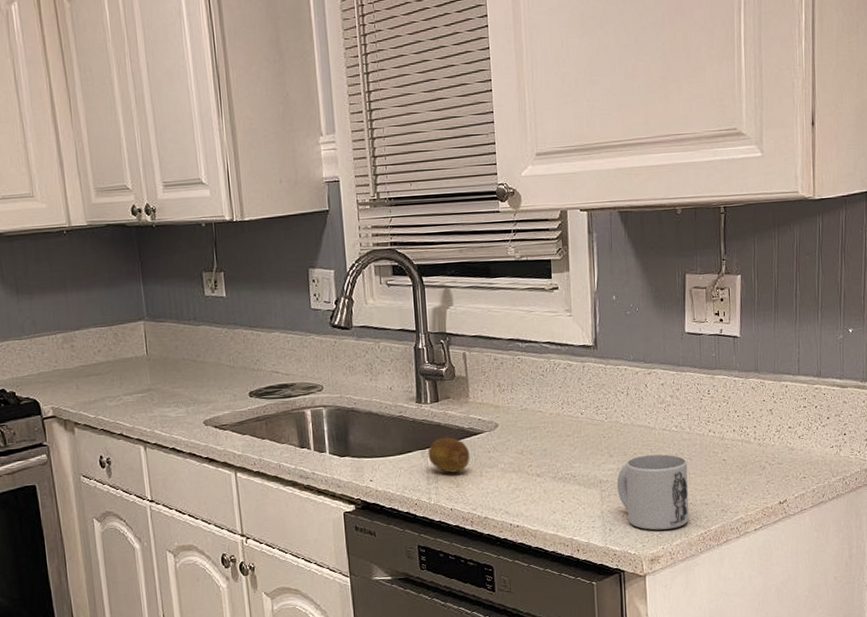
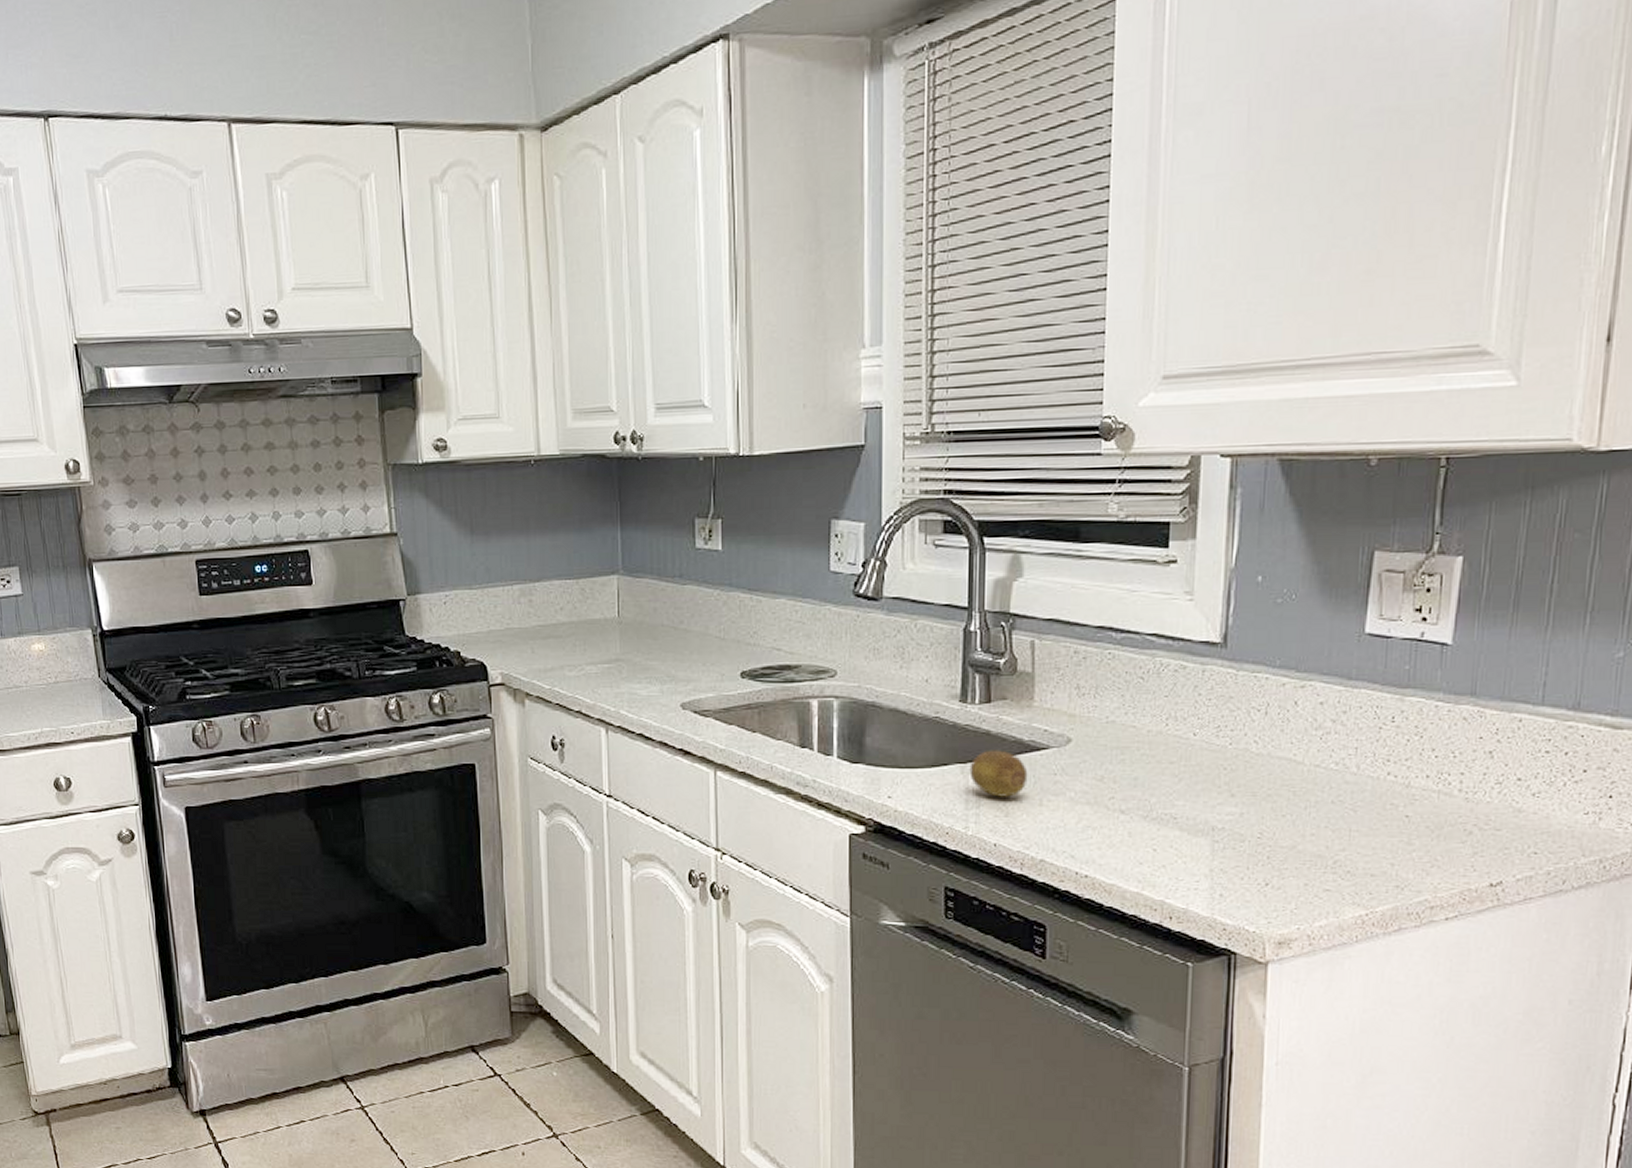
mug: present [616,454,690,530] -> none [1236,800,1349,904]

